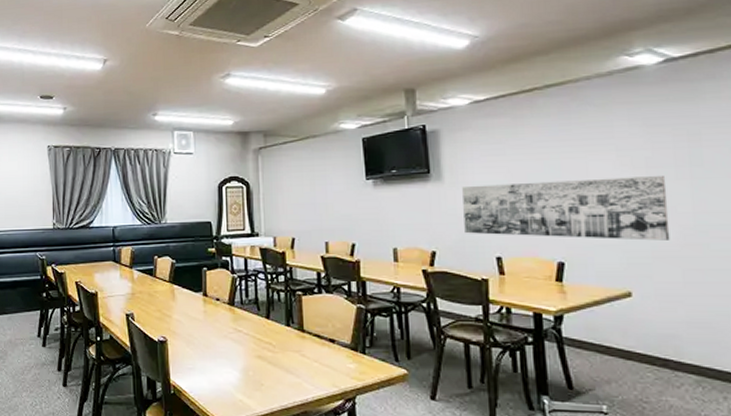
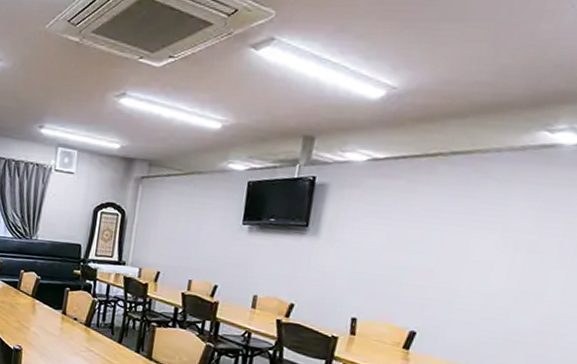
wall art: present [462,175,670,241] -> none [327,245,544,326]

